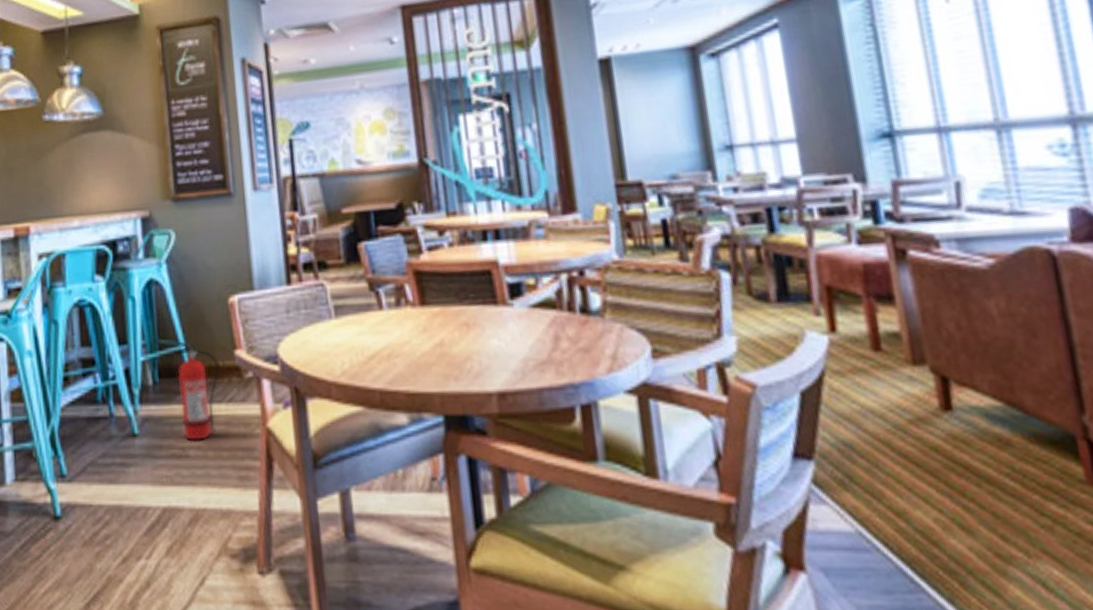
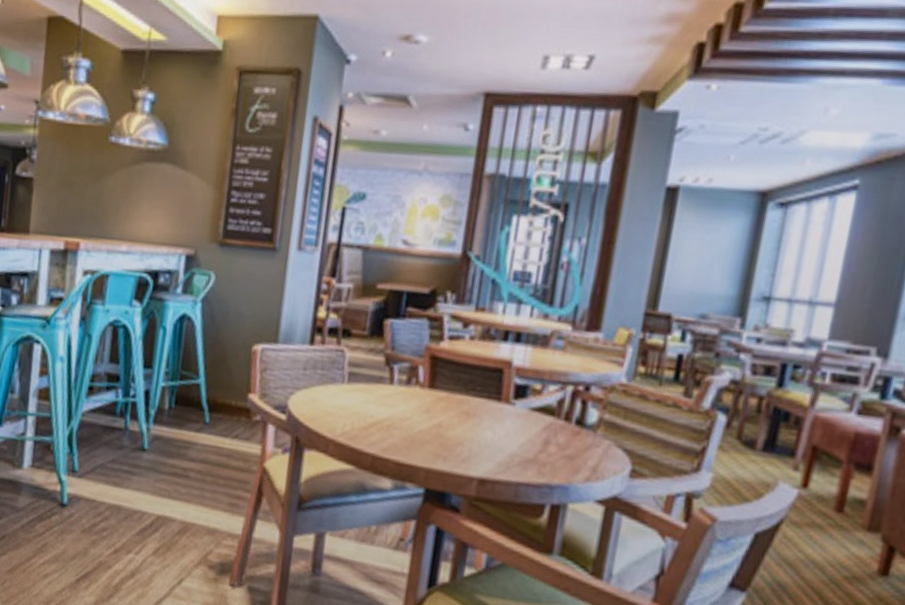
fire extinguisher: present [168,341,221,441] -> none [187,375,233,467]

